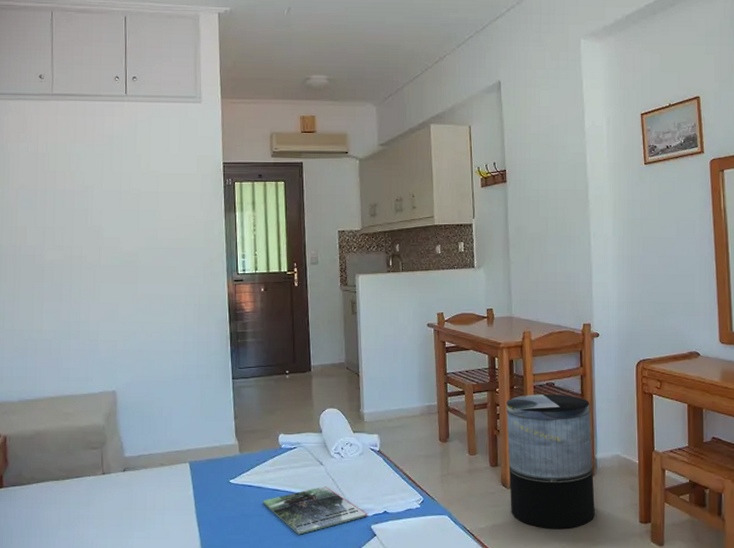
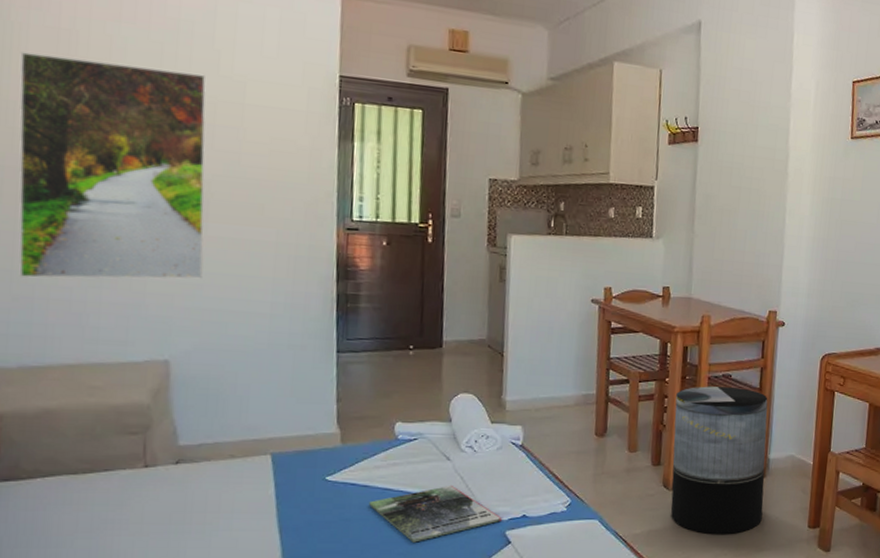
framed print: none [14,173,136,334] -> present [19,52,207,279]

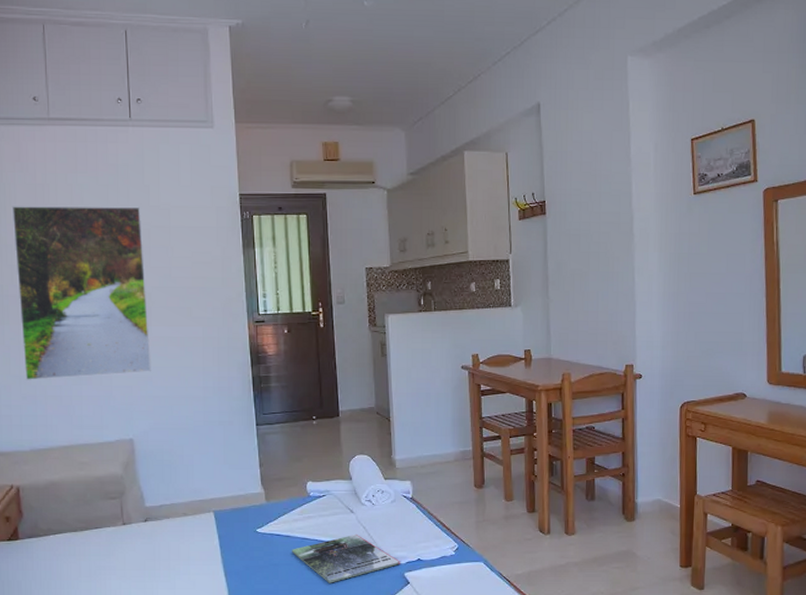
trash can: present [670,386,768,534] -> none [544,438,635,574]

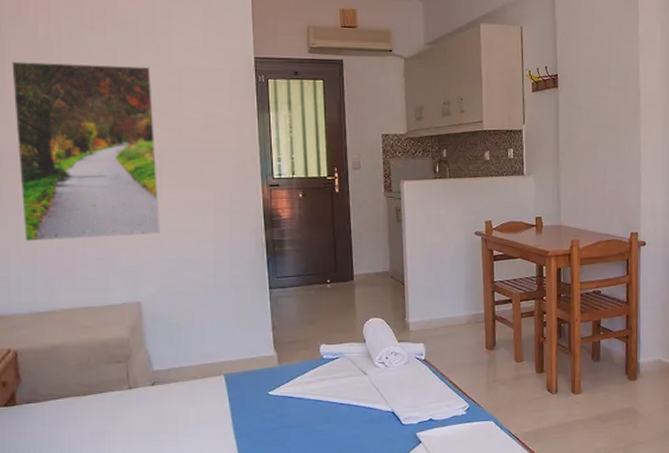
magazine: present [292,533,400,583] -> none [304,395,413,444]

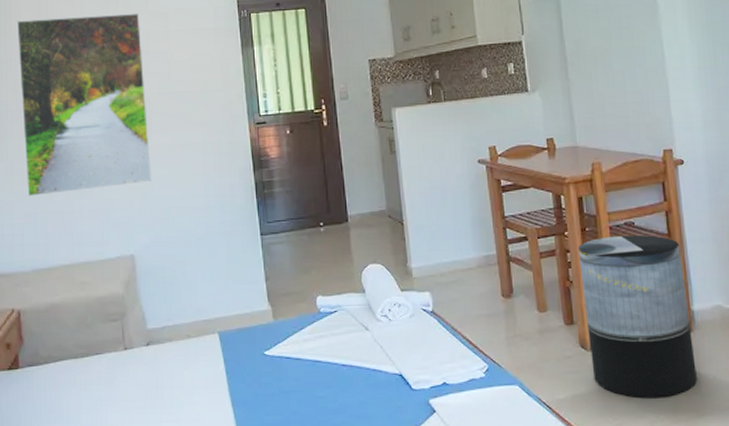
trash can: none [553,302,637,431] -> present [578,235,697,397]

